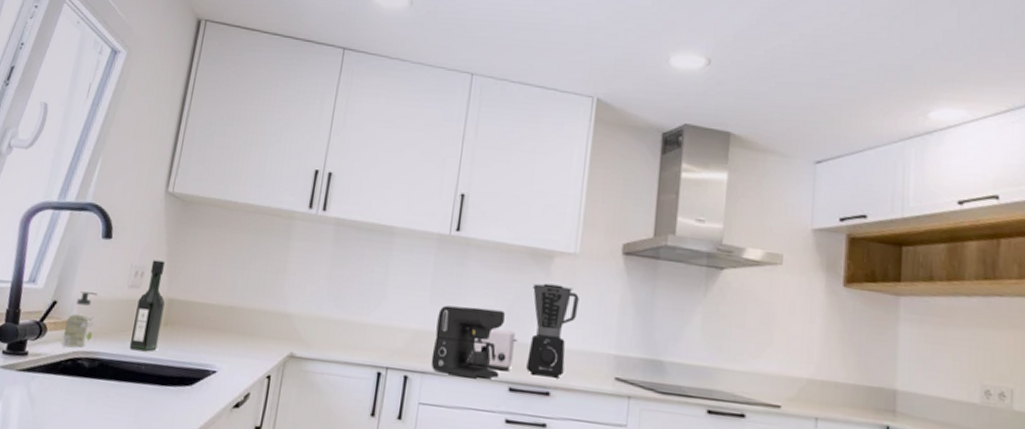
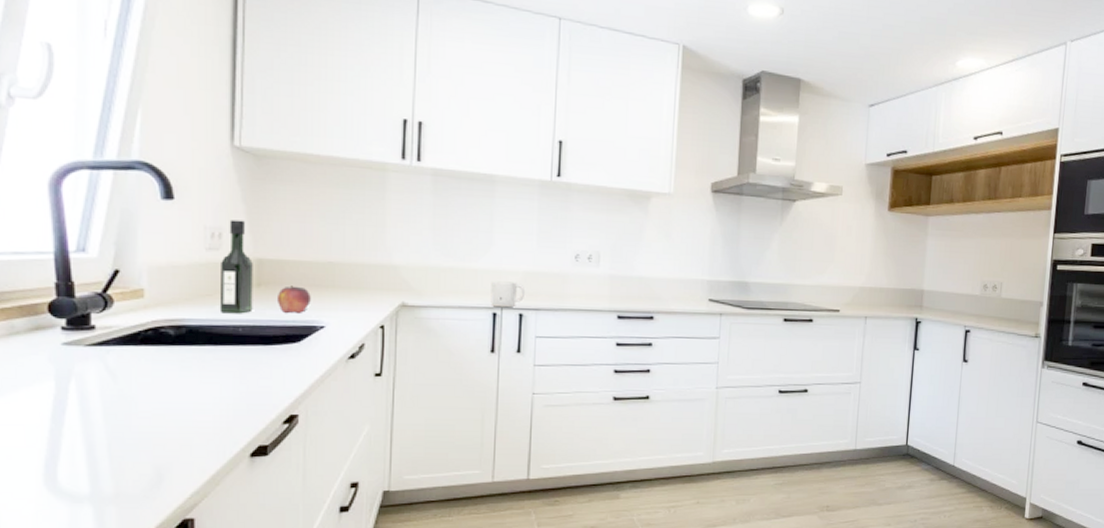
soap dispenser: present [62,291,98,349] -> none [137,258,171,318]
fruit: none [178,327,209,357] -> present [276,285,311,315]
mug: none [376,337,412,368] -> present [491,281,524,308]
coffee maker: present [431,305,505,379] -> none [543,247,609,311]
toaster: present [474,329,518,371] -> none [583,265,623,302]
blender: present [526,283,579,378] -> none [632,222,675,304]

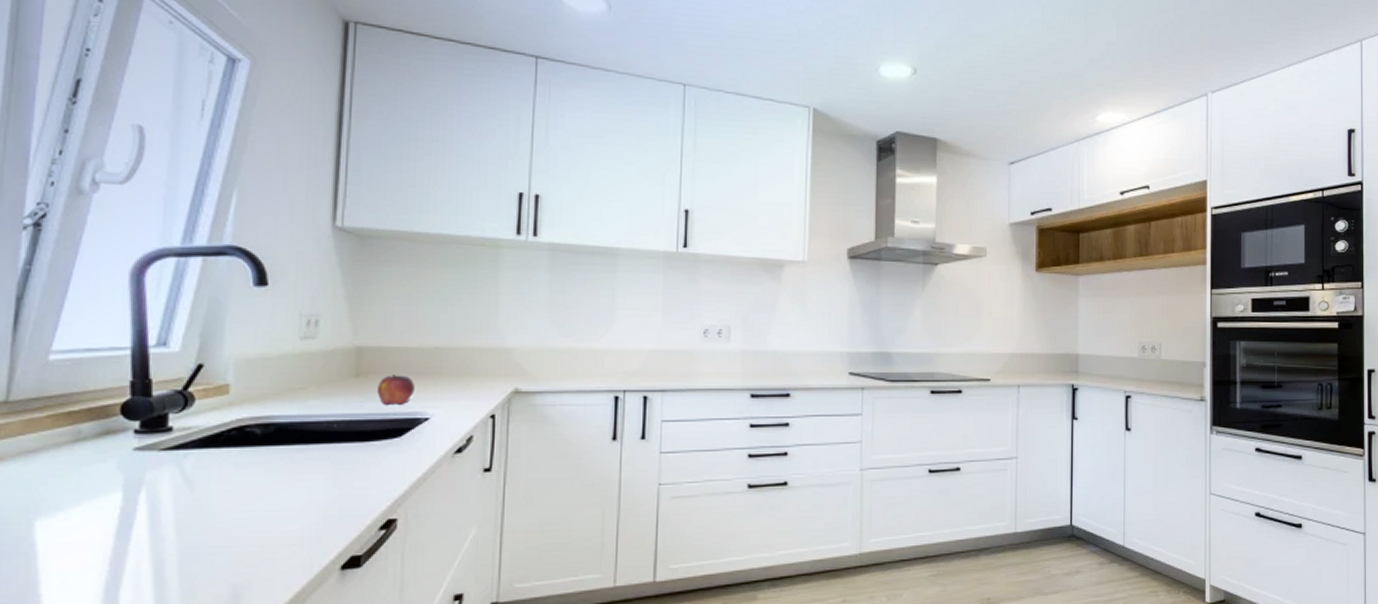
bottle: present [219,219,253,314] -> none [312,305,352,408]
mug: present [491,281,524,308] -> none [612,361,649,390]

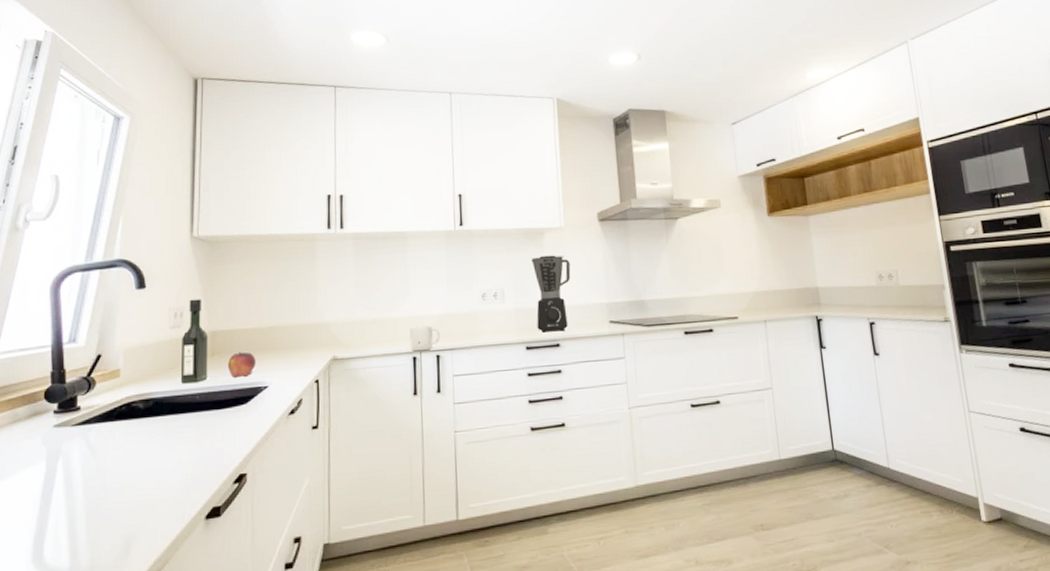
bottle: none [312,305,352,408] -> present [180,299,208,384]
mug: none [612,361,649,390] -> present [409,325,440,352]
blender: none [766,292,811,380] -> present [531,255,571,333]

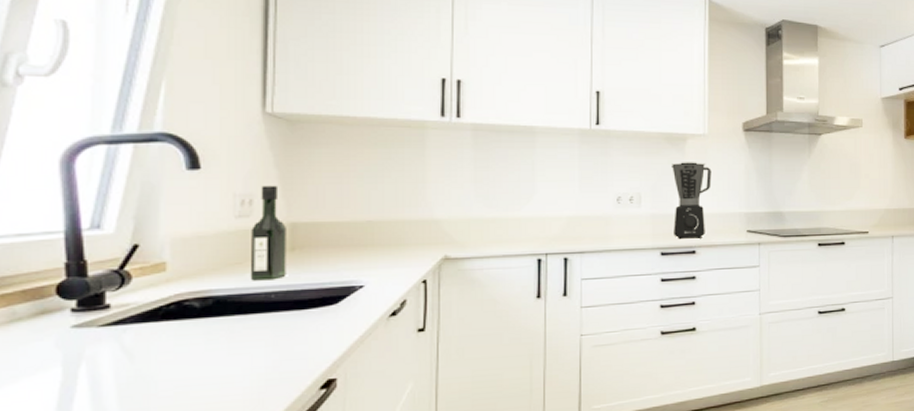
fruit: present [227,351,256,379] -> none [312,247,349,277]
mug: present [409,325,440,352] -> none [535,227,568,253]

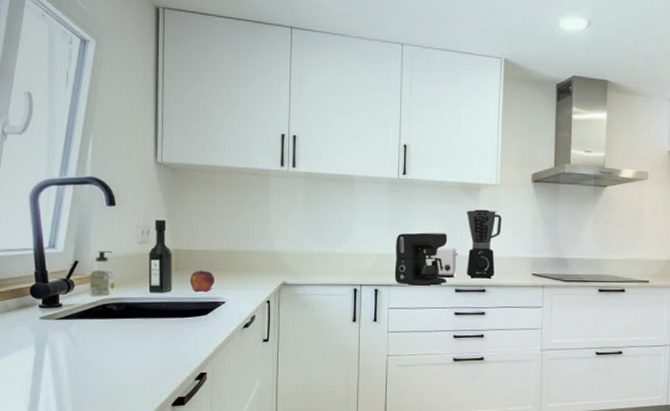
soap dispenser: none [158,229,197,293] -> present [90,251,115,298]
fruit: none [312,247,349,277] -> present [189,270,214,293]
coffee maker: none [588,189,651,251] -> present [394,232,447,286]
toaster: none [625,206,664,240] -> present [426,247,459,278]

